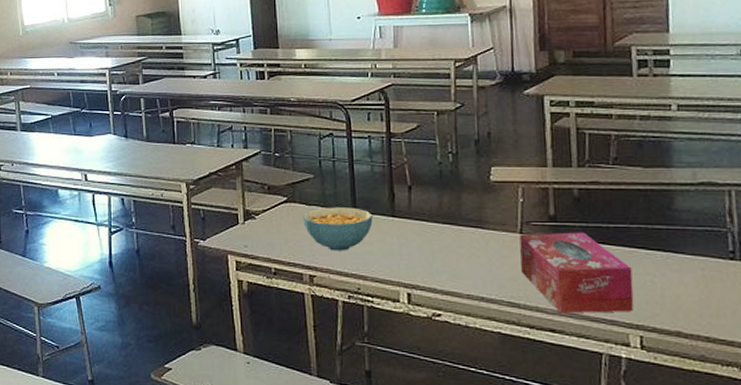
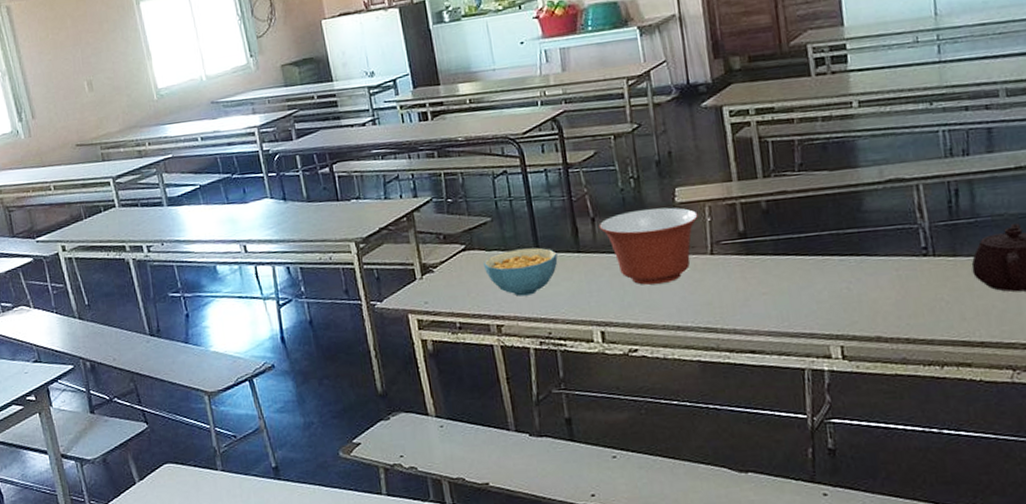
mixing bowl: none [415,184,511,255] -> present [599,207,698,285]
tissue box: present [519,232,634,314] -> none [710,245,832,333]

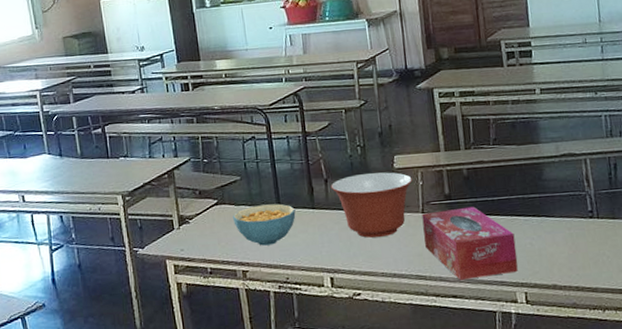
tissue box: none [710,245,832,333] -> present [421,206,518,280]

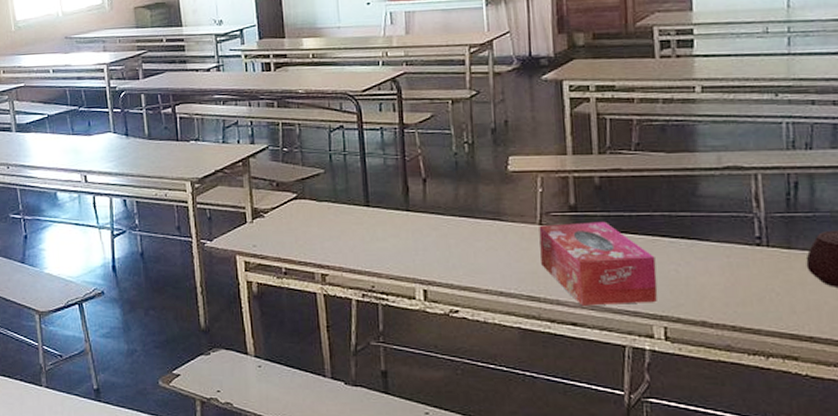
cereal bowl: present [233,203,296,246] -> none [314,202,387,248]
mixing bowl: present [331,172,412,238] -> none [430,175,530,248]

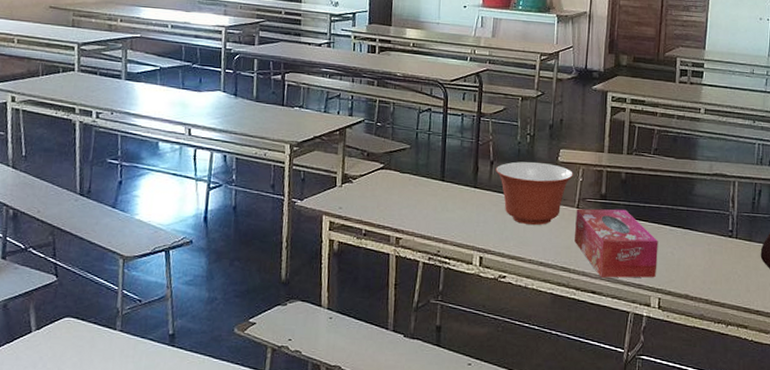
mixing bowl: none [430,175,530,248] -> present [495,161,573,225]

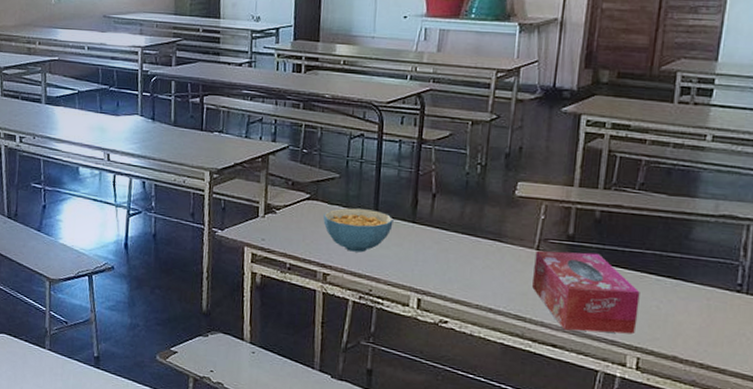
cereal bowl: none [396,176,458,217] -> present [323,208,394,253]
mixing bowl: present [495,161,573,225] -> none [438,195,534,267]

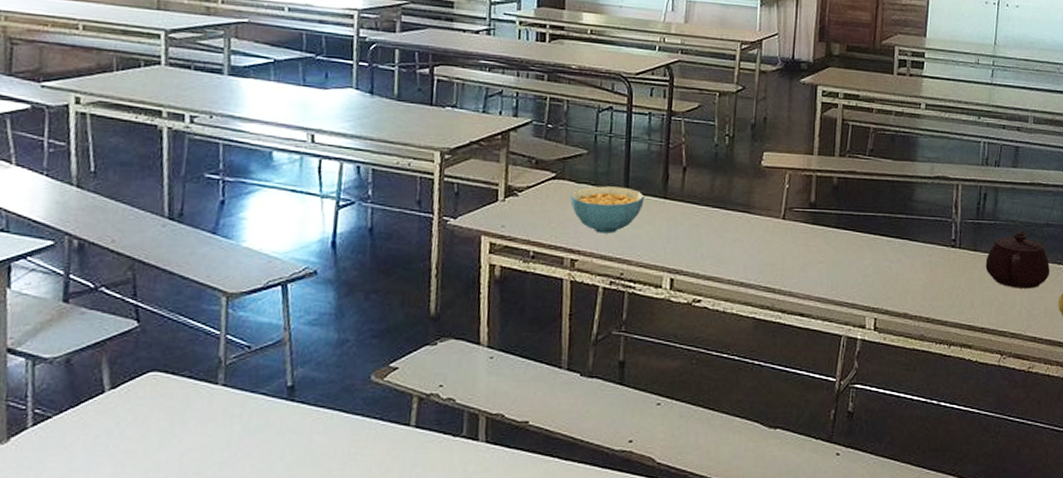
tissue box: present [532,250,640,334] -> none [780,219,874,298]

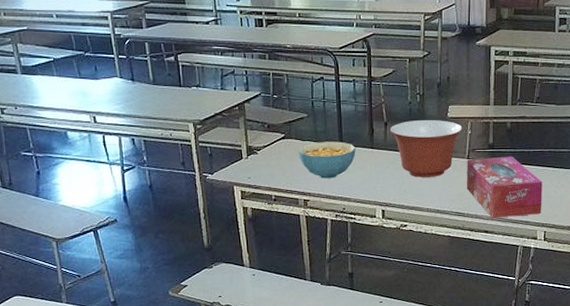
mixing bowl: none [688,167,779,240] -> present [390,120,462,177]
tissue box: none [780,219,874,298] -> present [467,156,543,218]

